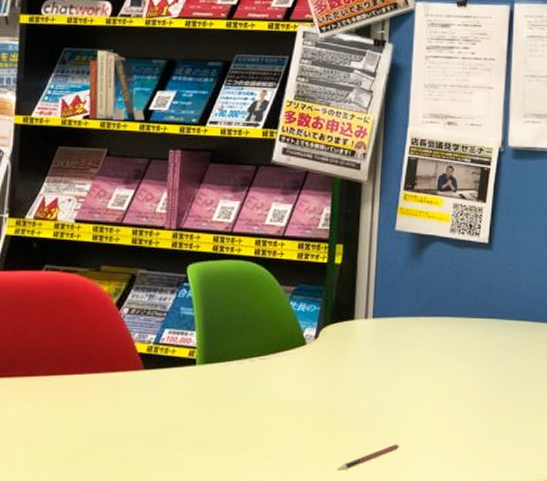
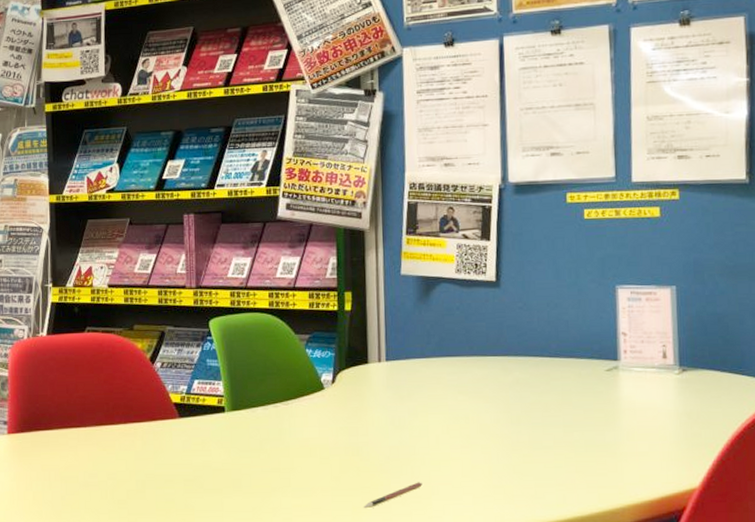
books: present [88,51,144,122] -> none [107,128,159,193]

